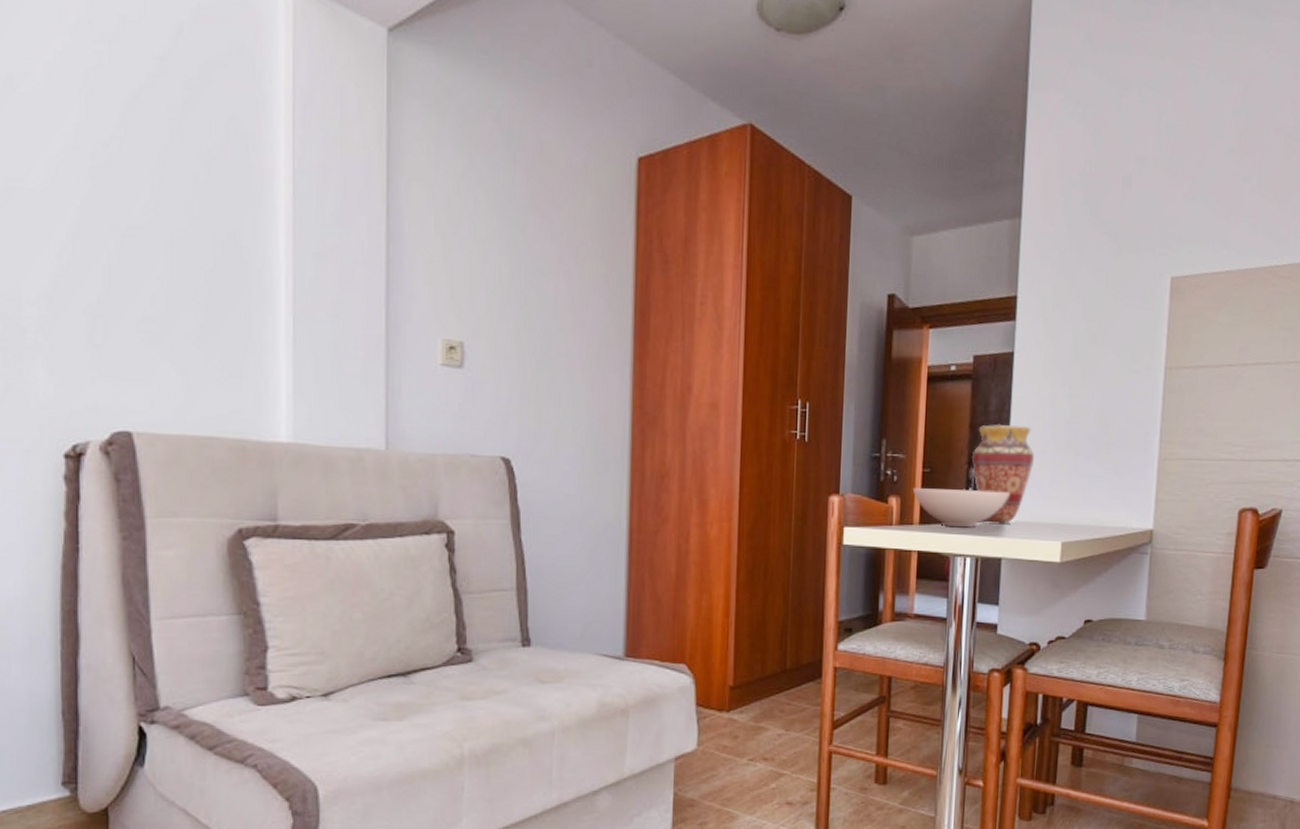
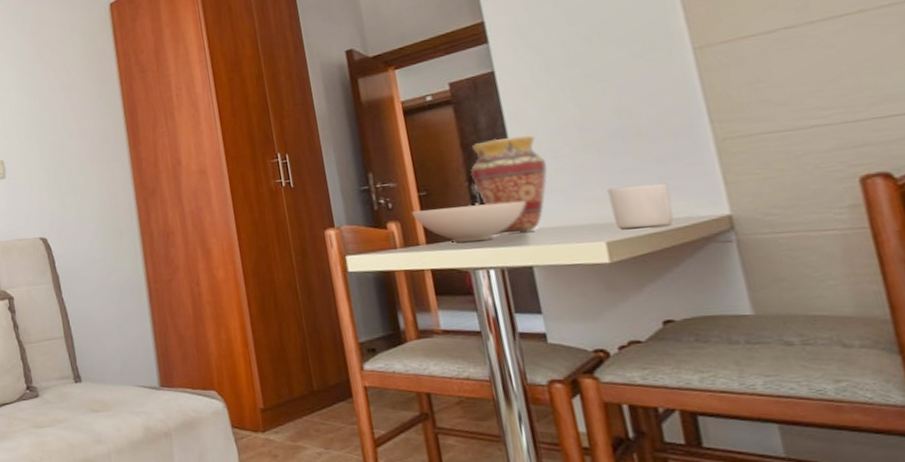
mug: none [1072,491,1117,533] -> present [607,183,674,229]

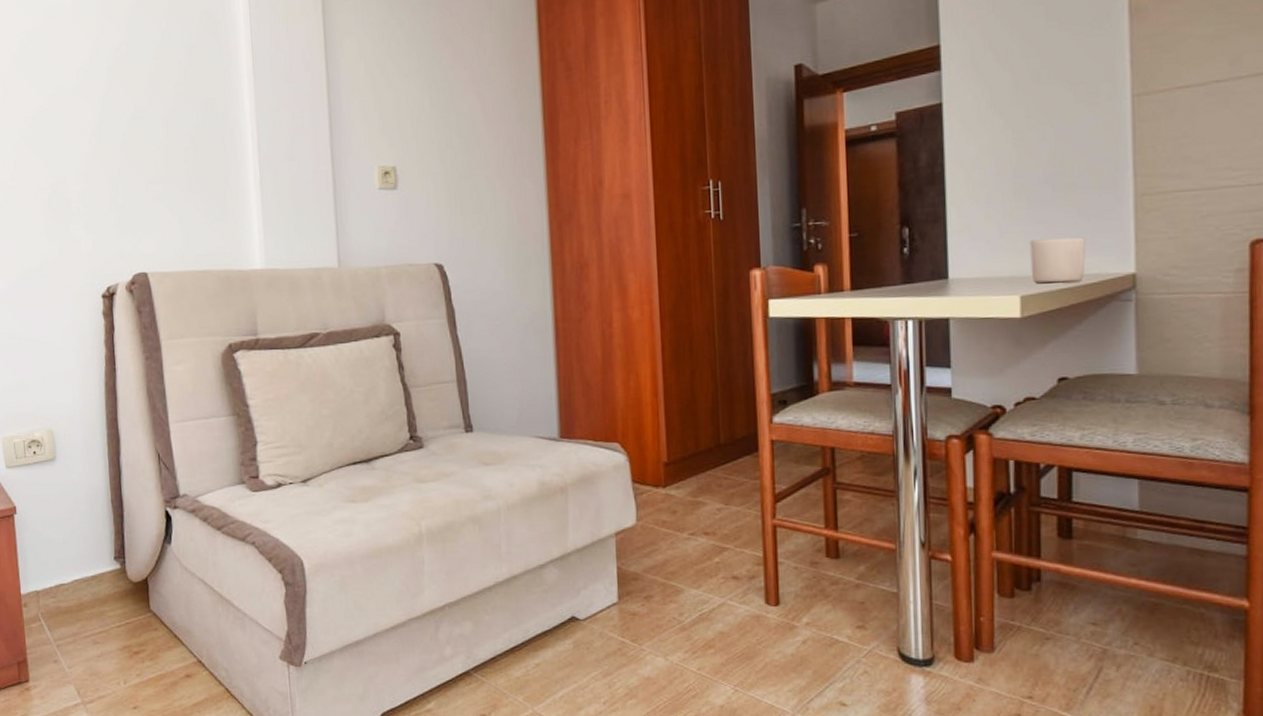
bowl: present [411,200,526,242] -> none [839,248,952,290]
vase: present [470,135,547,233] -> none [903,178,979,283]

